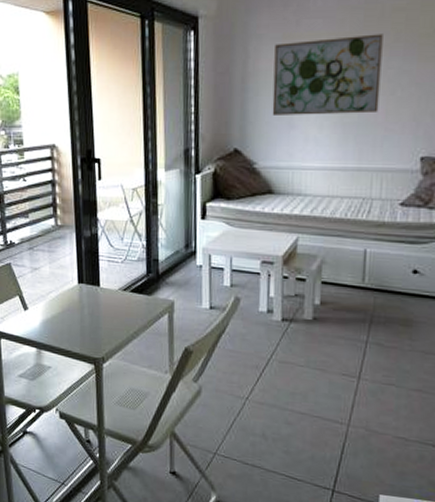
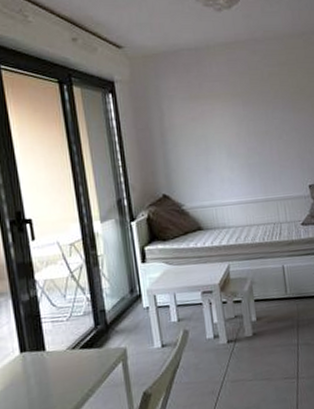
wall art: present [272,34,383,115] -> none [184,92,273,162]

